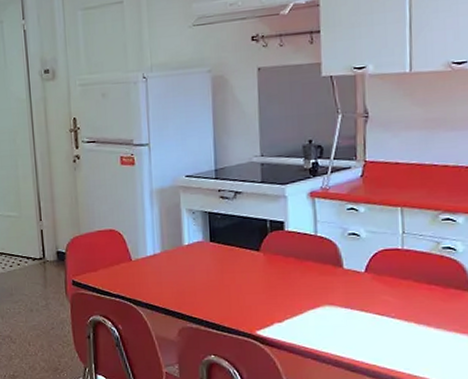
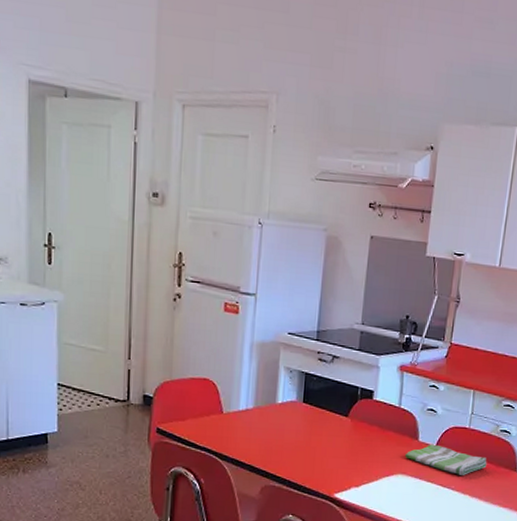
dish towel: none [329,270,432,301] -> present [404,444,487,475]

